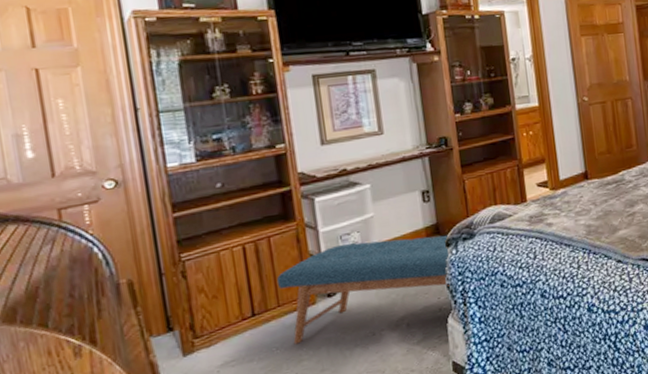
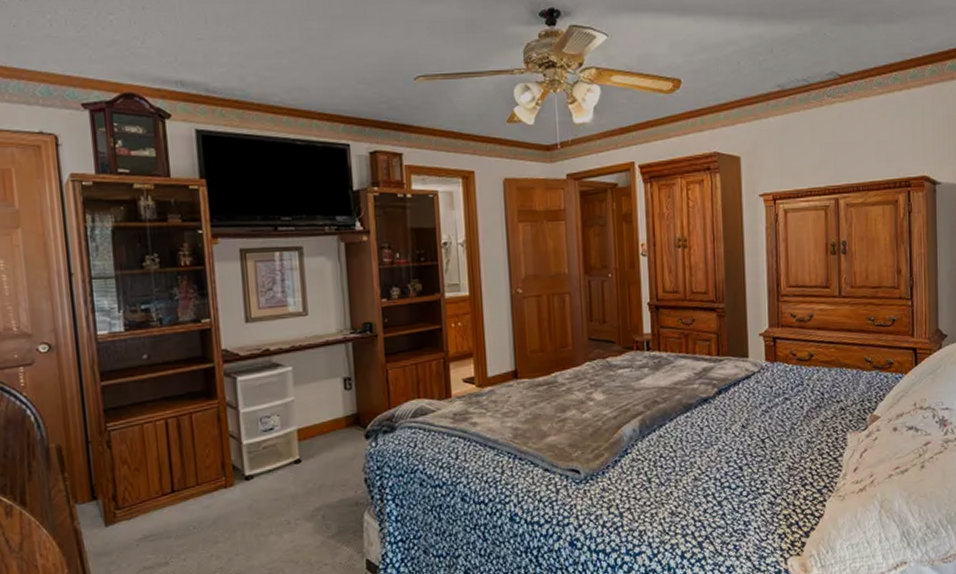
bench: present [276,235,449,345] -> none [196,426,368,525]

